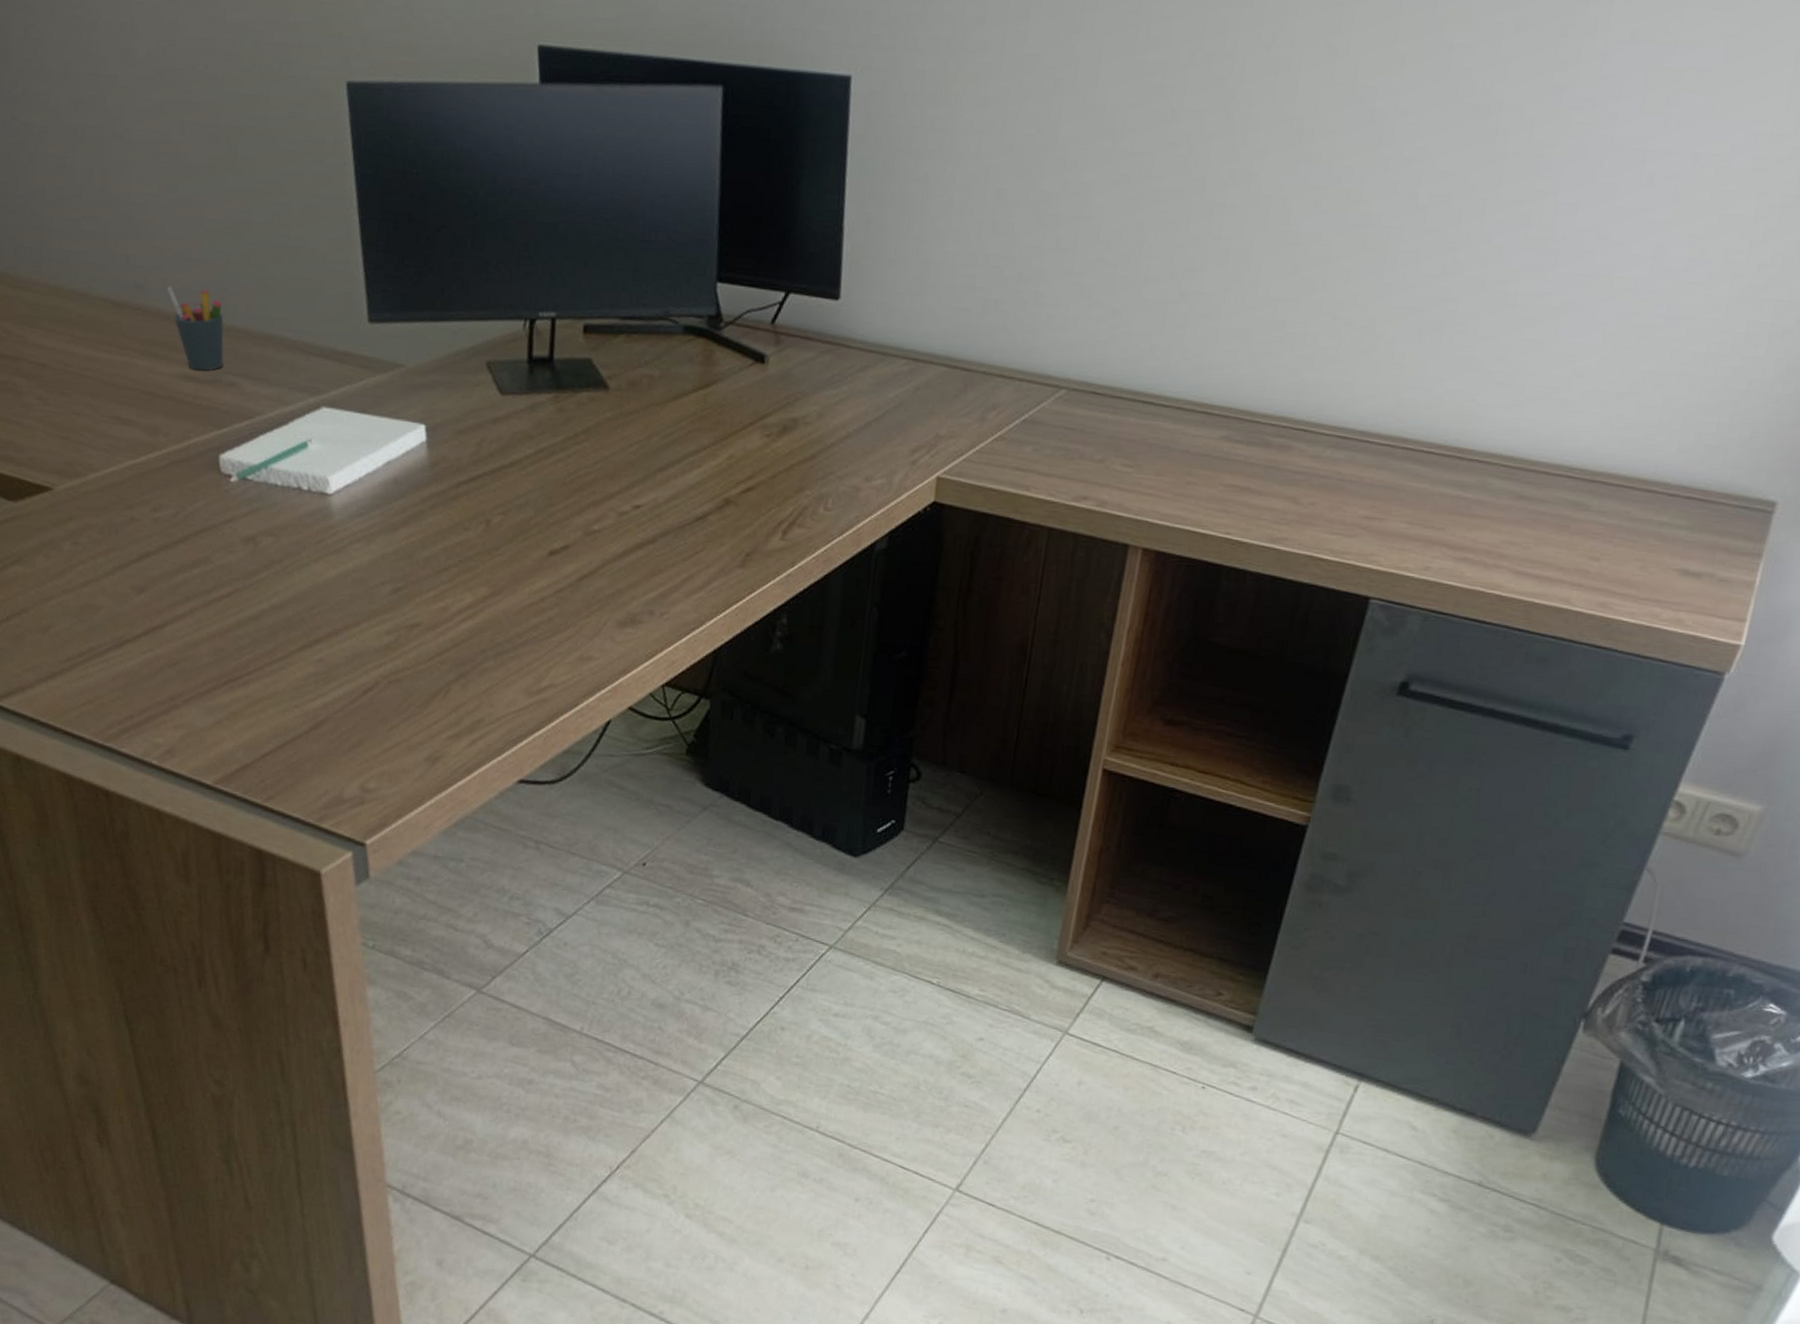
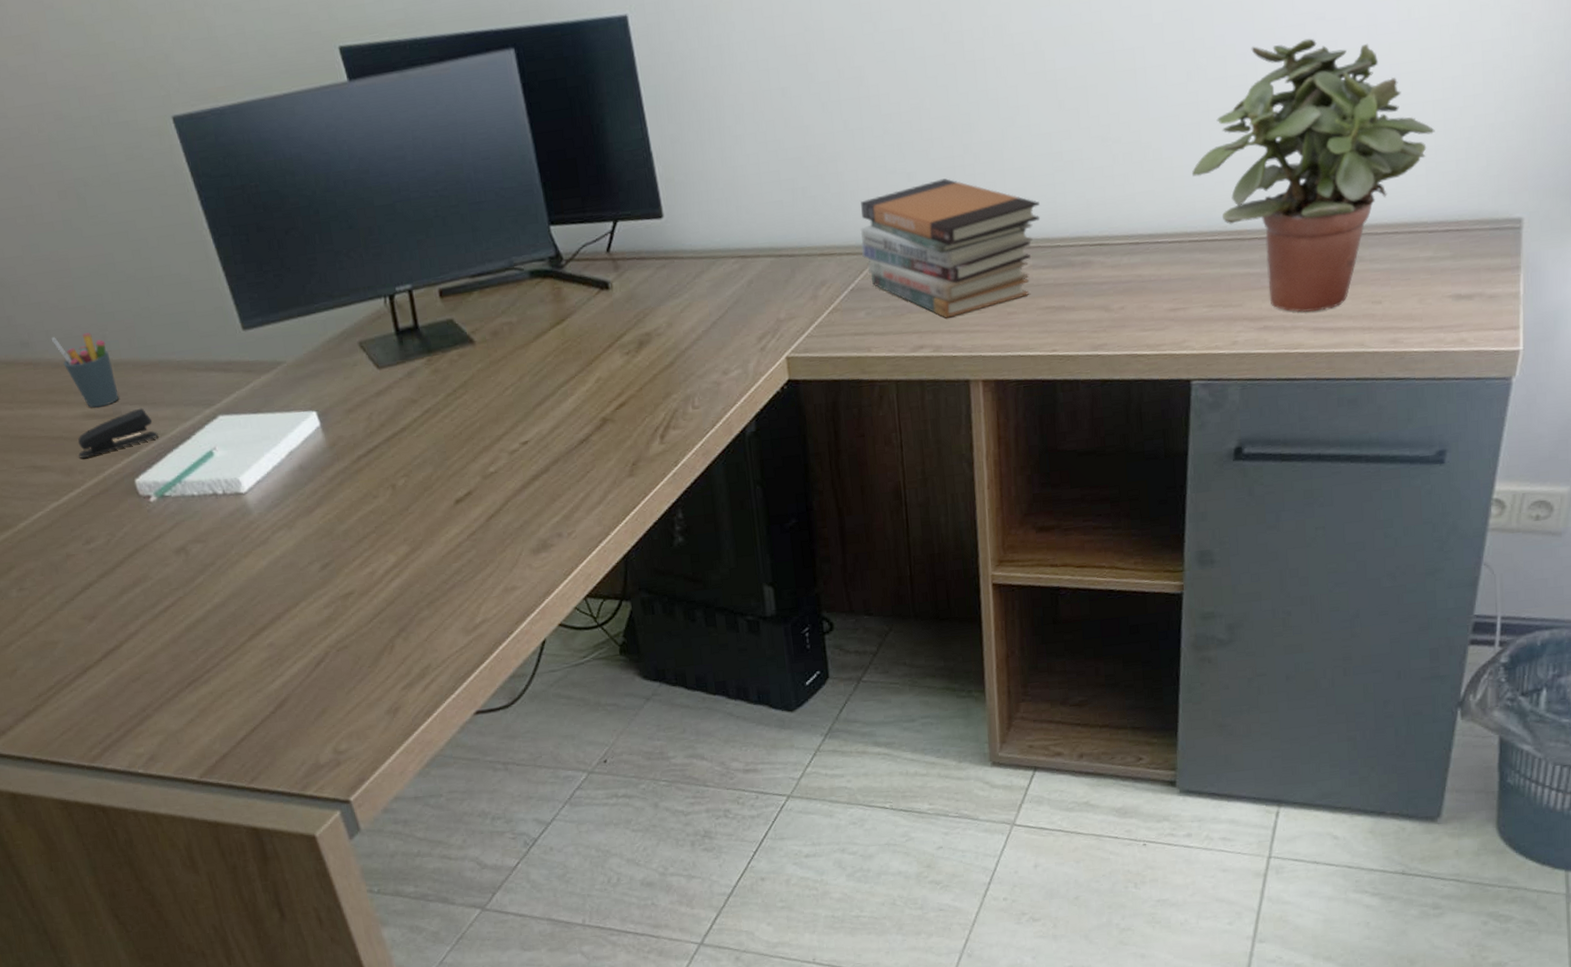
stapler: none [167,380,255,422] -> present [77,408,158,459]
book stack: none [1044,322,1249,474] -> present [860,178,1040,318]
potted plant: none [1421,252,1702,555] -> present [1191,38,1435,312]

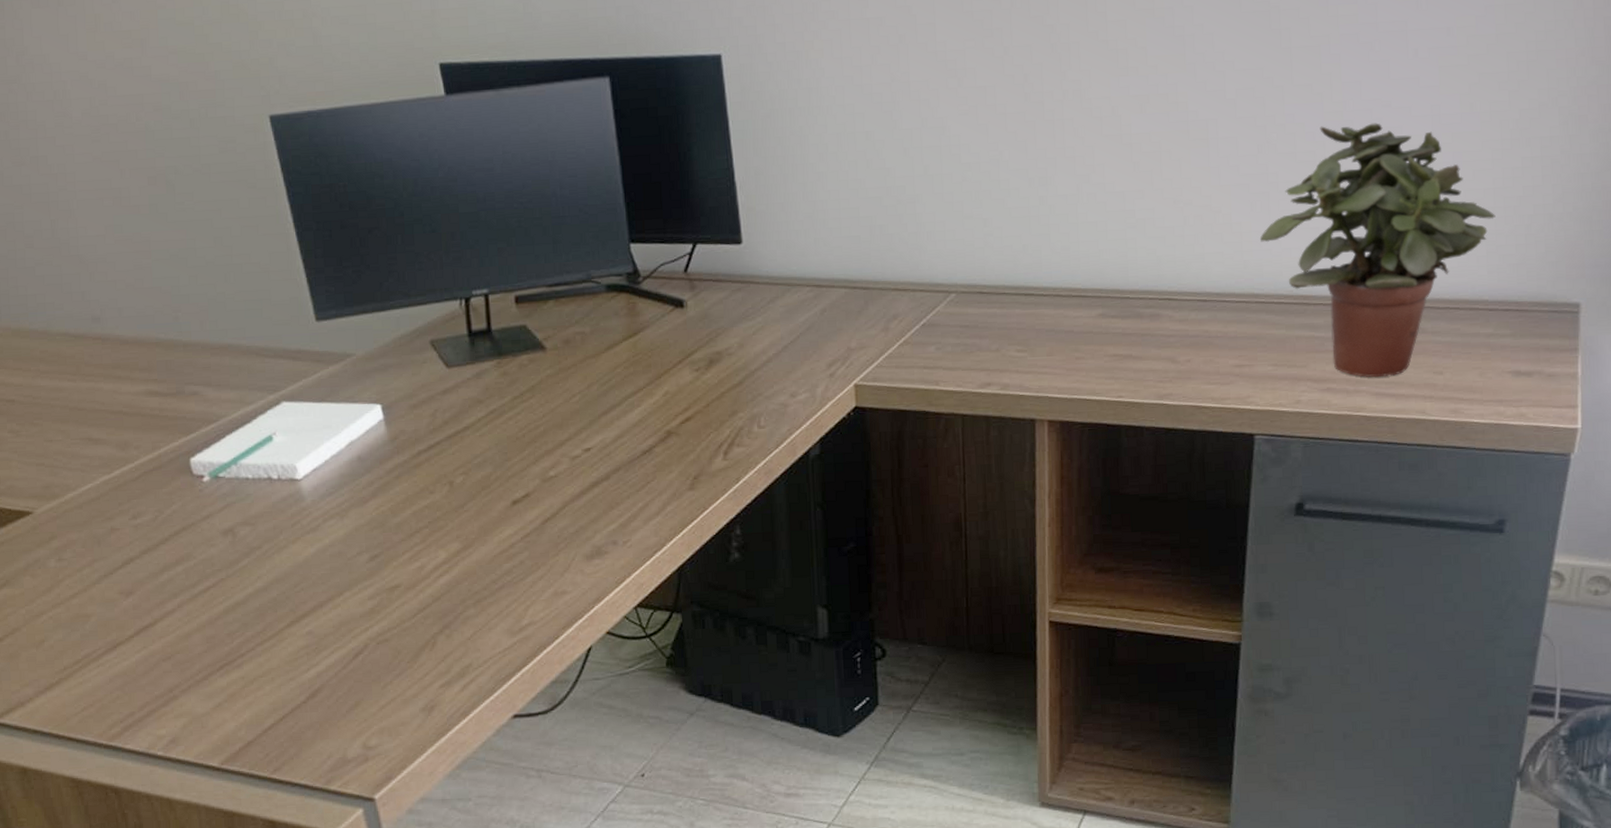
pen holder: present [51,333,119,408] -> none [123,313,184,386]
stapler: present [77,408,158,459] -> none [136,389,219,435]
book stack: present [860,178,1040,318] -> none [934,227,1111,359]

